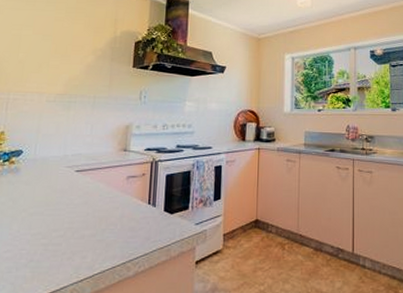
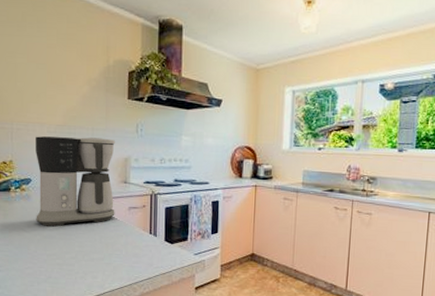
coffee maker: none [23,105,117,202] -> present [36,136,115,227]

